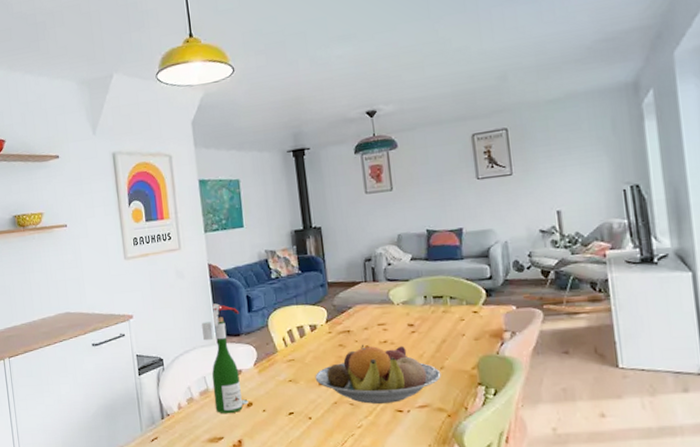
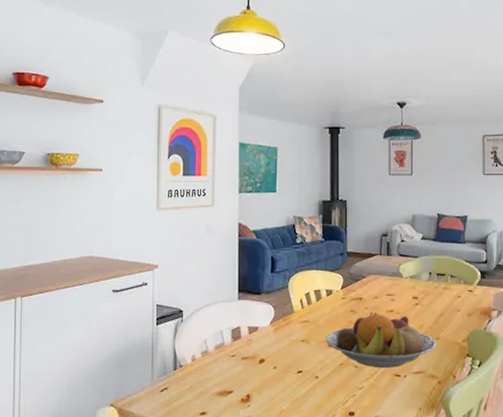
wine bottle: present [201,303,249,414] -> none [224,261,263,369]

